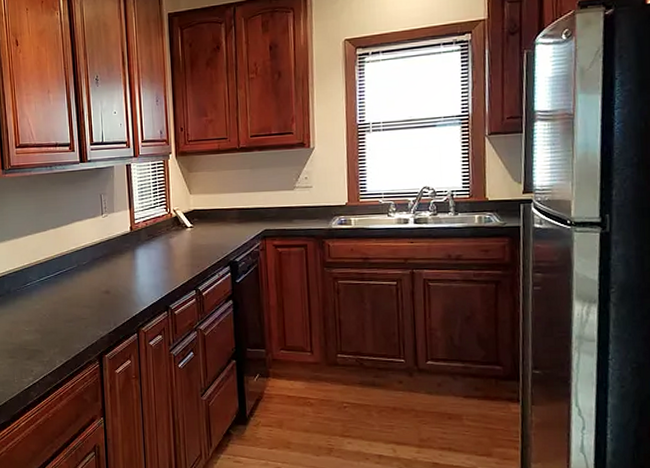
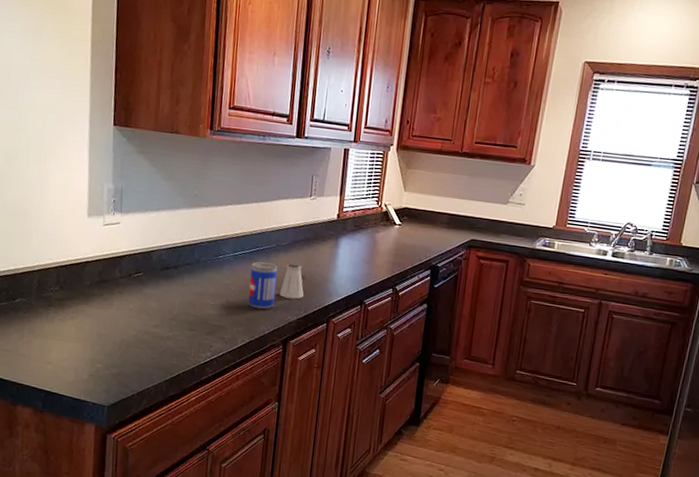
beer can: none [57,283,84,329] -> present [248,262,278,310]
saltshaker: none [88,279,110,314] -> present [280,262,304,299]

